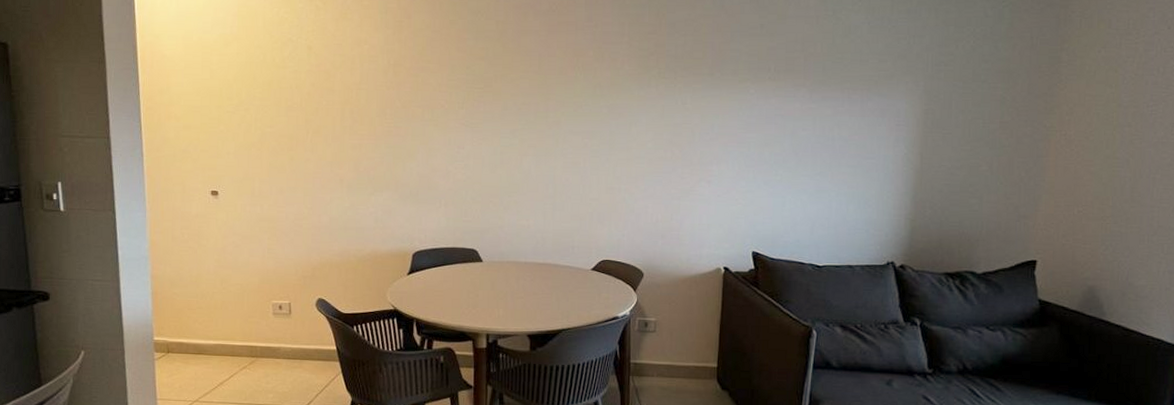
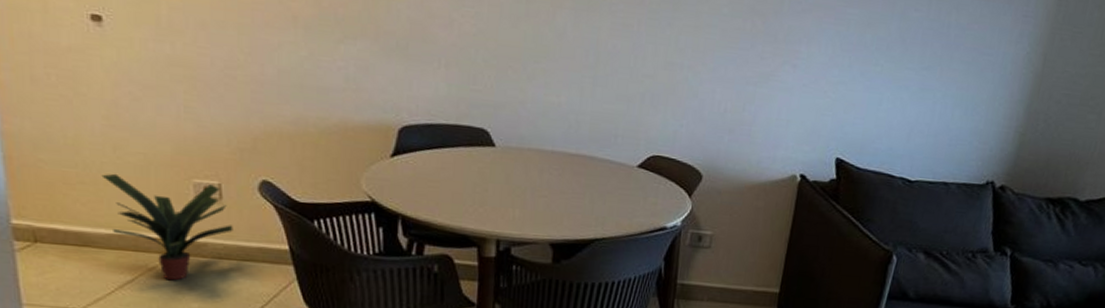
potted plant: none [213,300,298,377] -> present [101,173,233,281]

